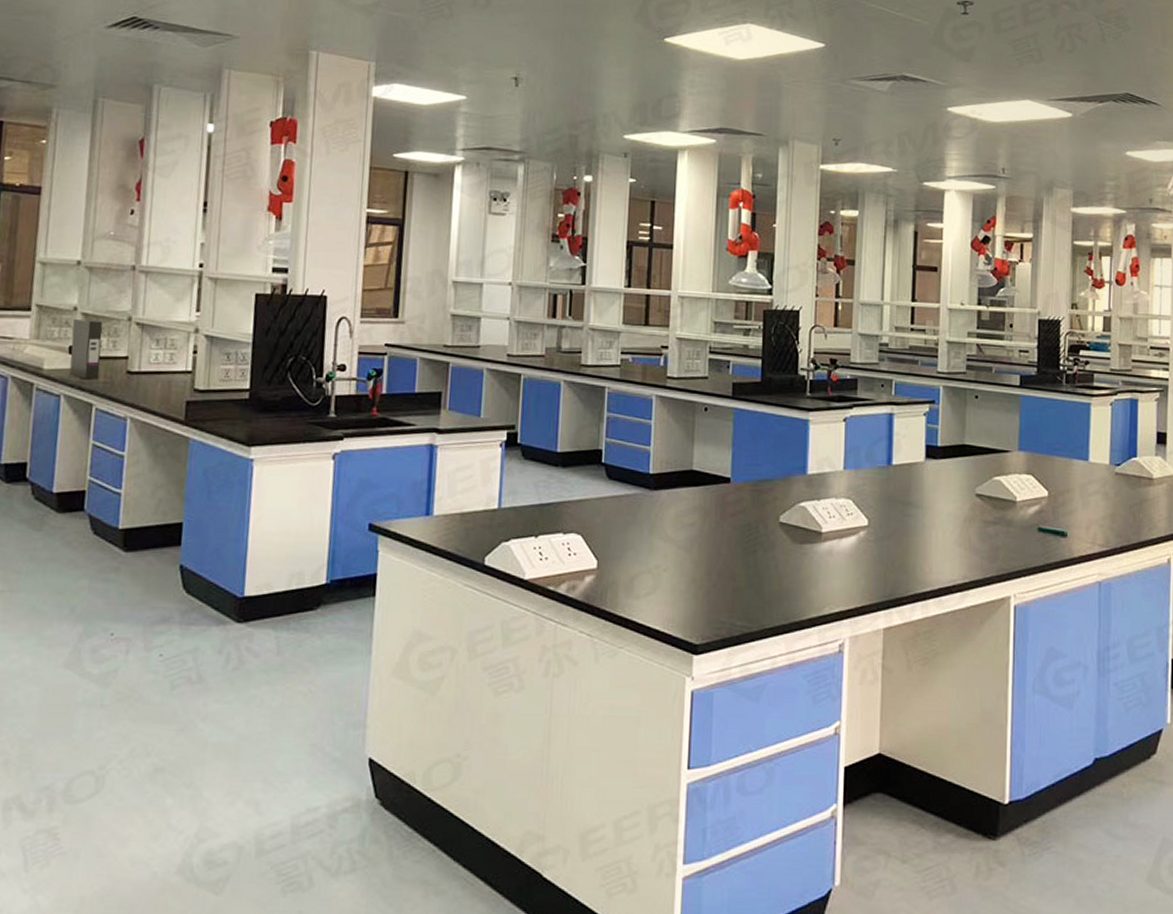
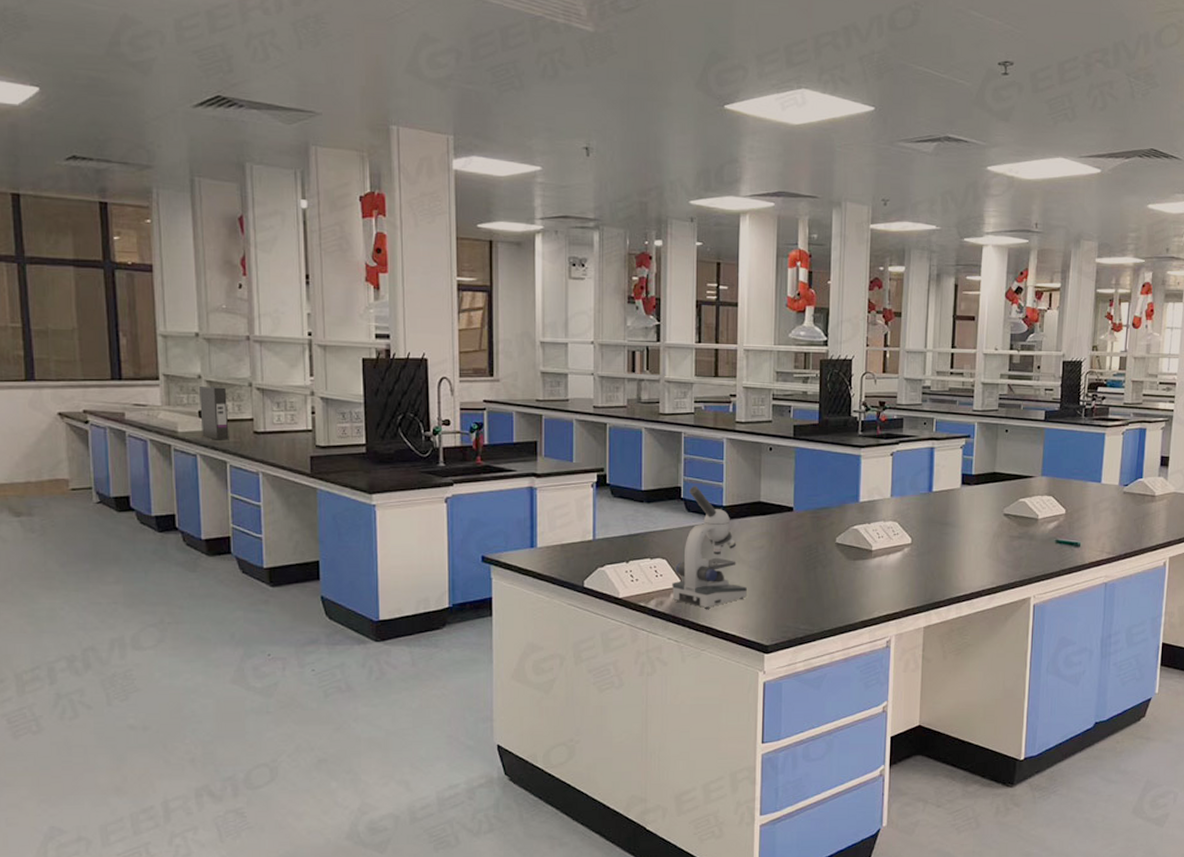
microscope: none [586,449,674,597] -> present [672,486,747,609]

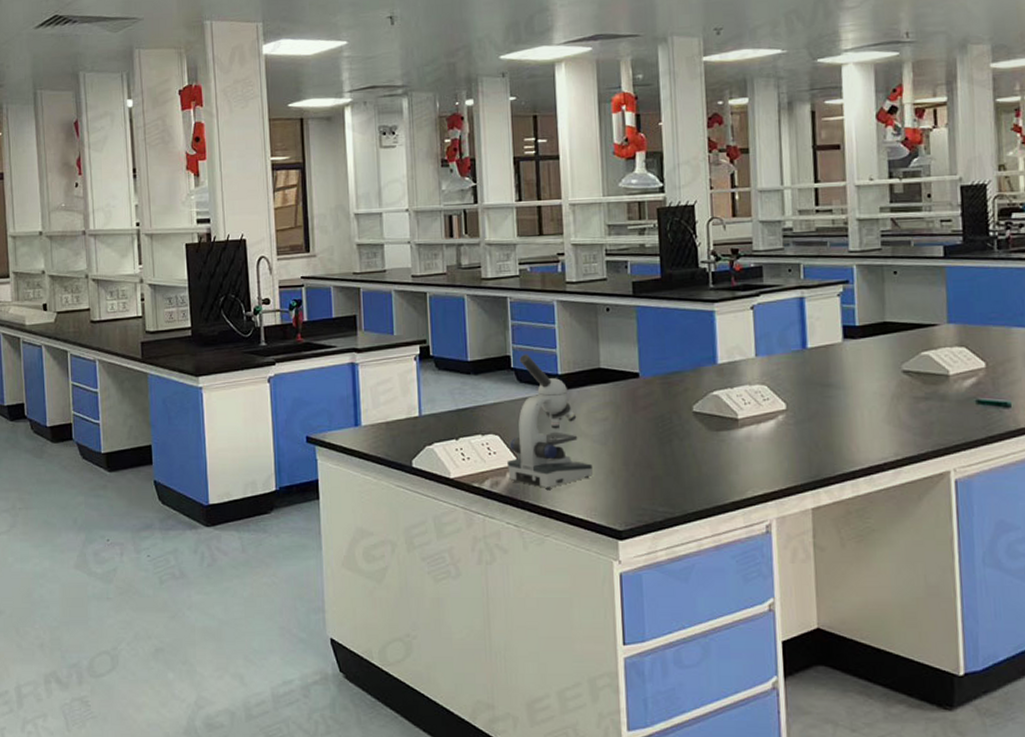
binder: present [198,385,229,440] -> none [42,279,69,331]

